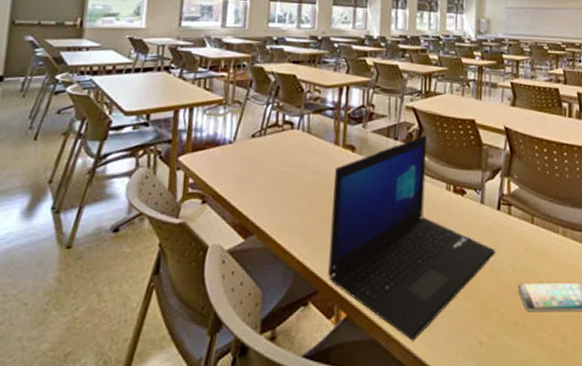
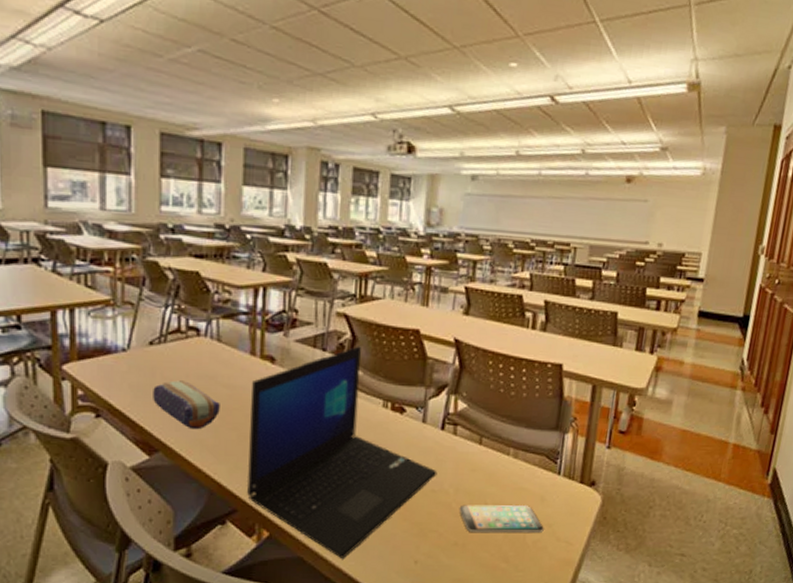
pencil case: none [251,168,308,213] -> present [153,380,220,430]

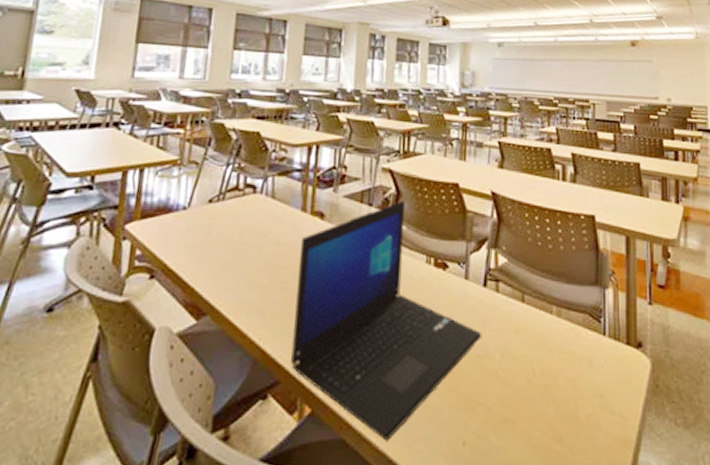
pencil case: present [153,380,220,430] -> none [206,238,270,290]
smartphone: present [459,505,544,534] -> none [506,372,596,406]

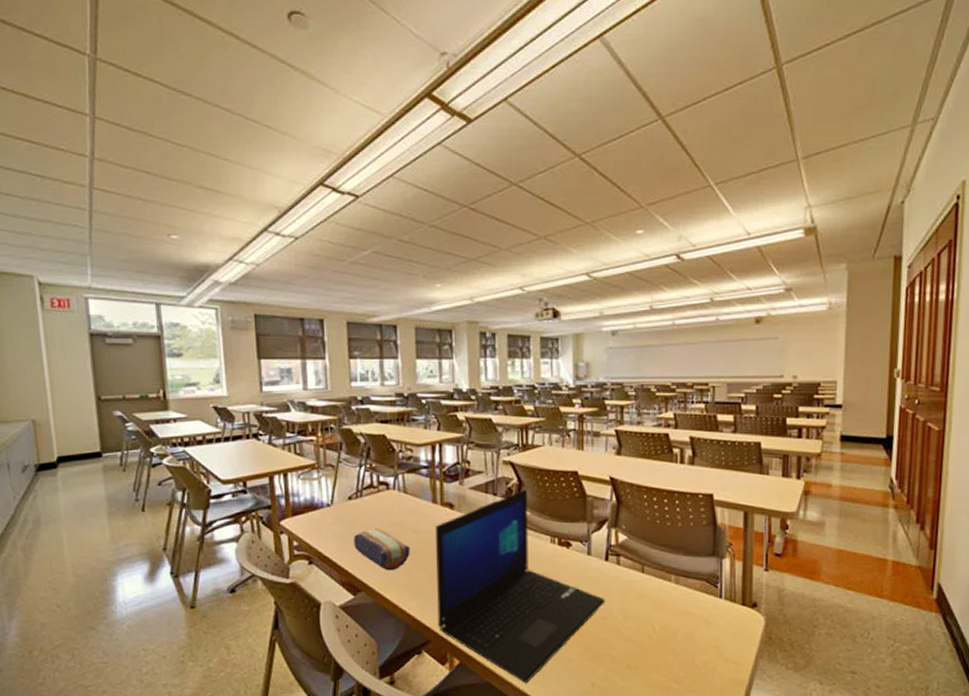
pencil case: none [206,238,270,290] -> present [354,529,410,571]

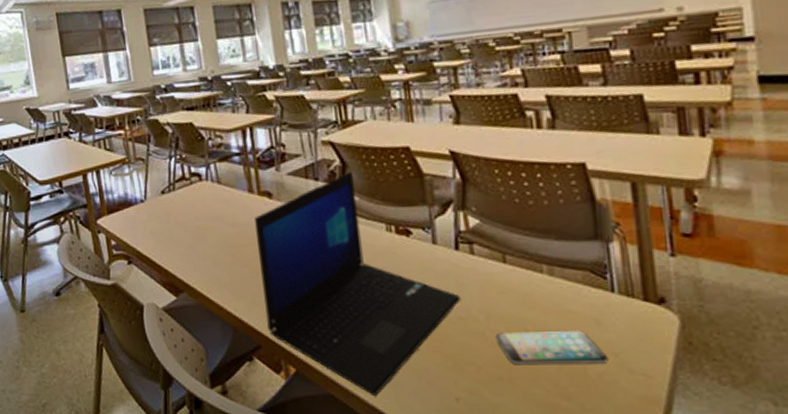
pencil case: present [354,529,410,571] -> none [170,223,231,269]
smartphone: none [628,628,711,656] -> present [495,331,609,365]

